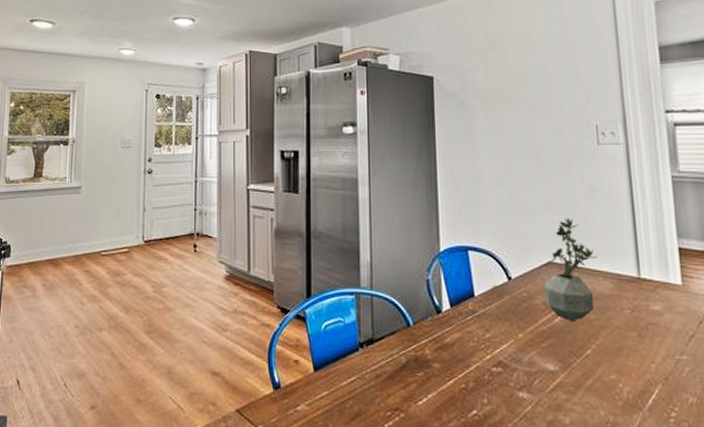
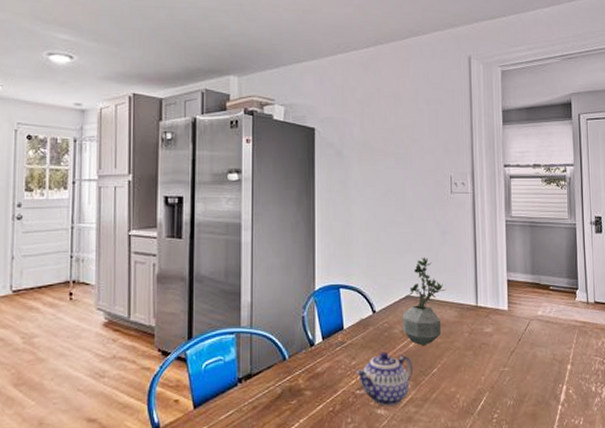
teapot: none [489,325,561,390] -> present [354,352,414,406]

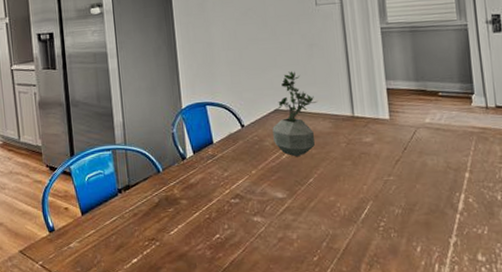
teapot: present [354,352,414,406] -> none [228,163,288,214]

